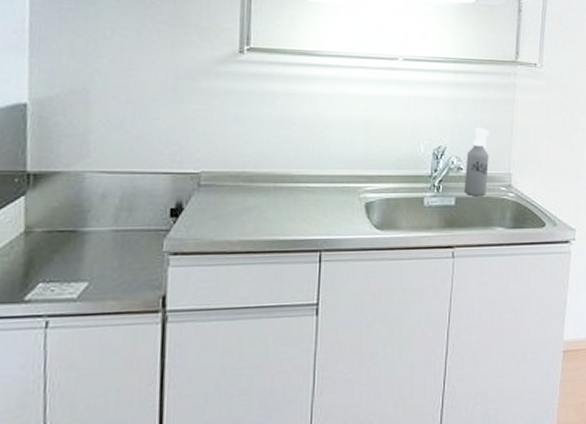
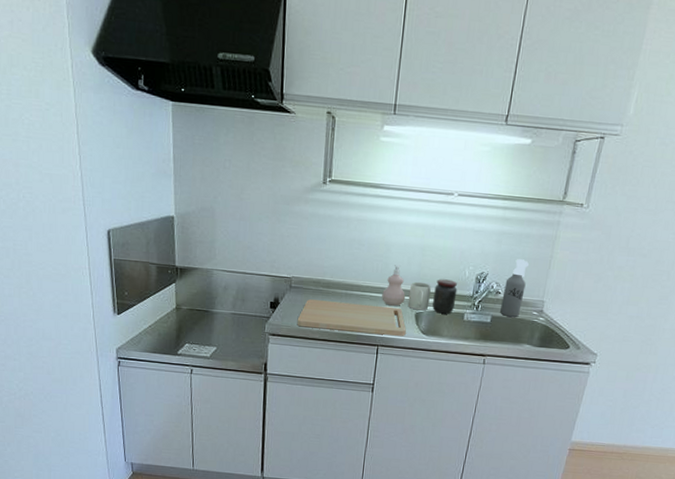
cutting board: none [209,198,355,238] -> present [297,299,406,337]
soap bottle: none [322,144,352,197] -> present [382,264,406,306]
mug: none [354,164,382,200] -> present [407,281,431,311]
jar: none [384,158,413,201] -> present [432,279,458,314]

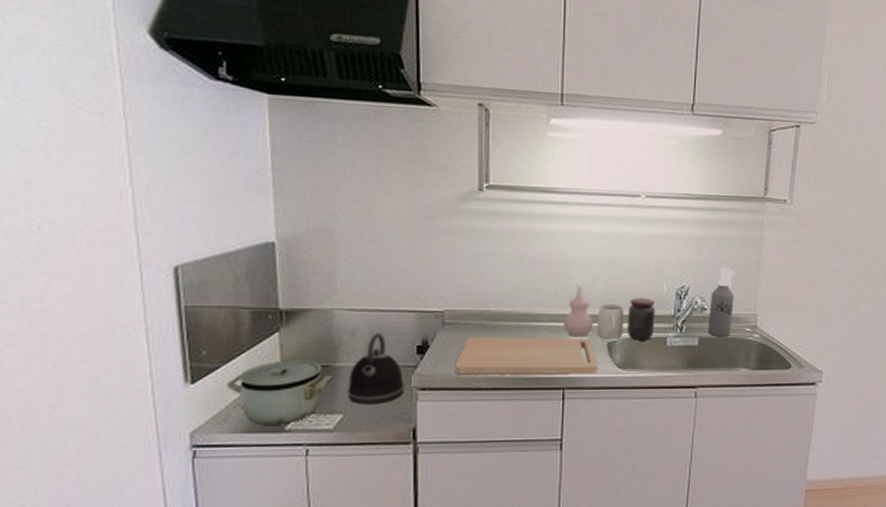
saucepan: none [140,304,211,350] -> present [227,360,333,425]
kettle: none [220,290,261,343] -> present [347,333,405,405]

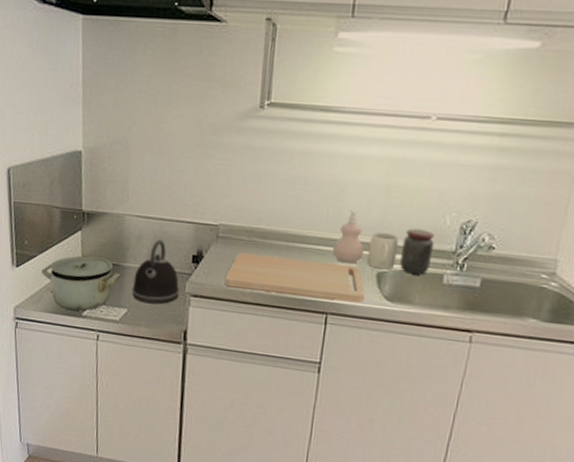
spray bottle: present [707,267,735,336] -> none [493,203,536,281]

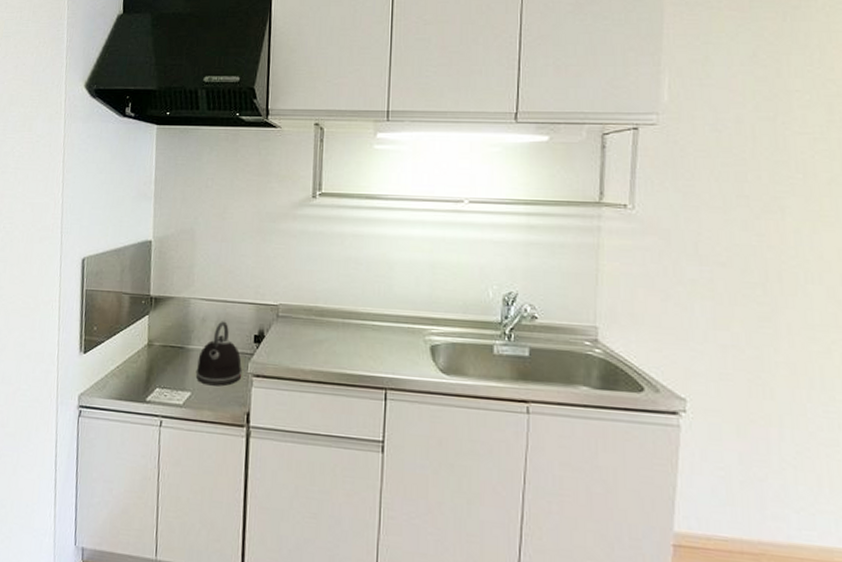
saucepan: present [41,255,122,311] -> none [108,339,186,396]
cutting board: present [224,252,365,304] -> none [285,331,420,378]
soap bottle: present [332,208,365,263] -> none [387,285,417,337]
mug: present [366,231,399,270] -> none [419,306,447,343]
jar: present [399,228,436,275] -> none [450,302,481,347]

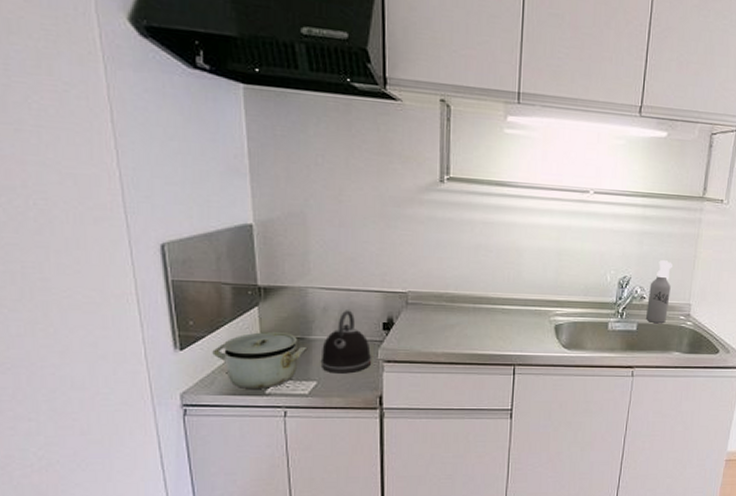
saucepan: none [108,339,186,396] -> present [212,332,308,389]
spray bottle: none [539,274,569,349] -> present [645,260,672,323]

